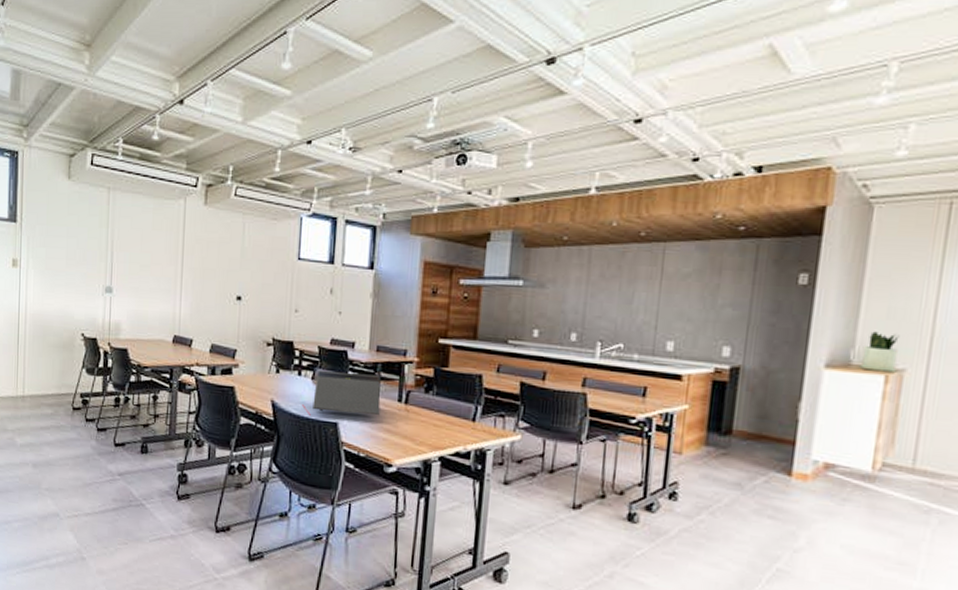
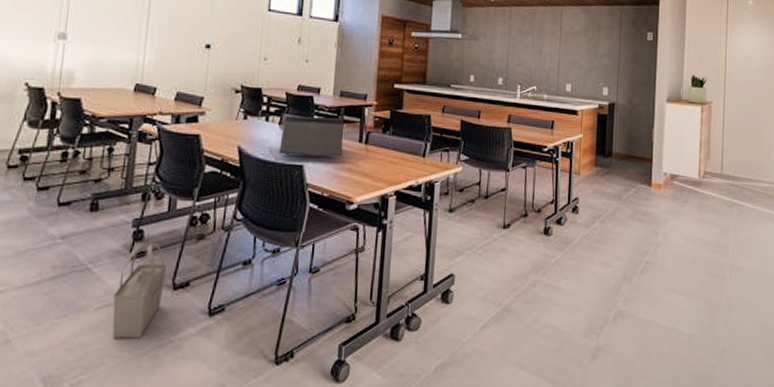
shopping bag: none [164,485,210,572] -> present [112,243,168,339]

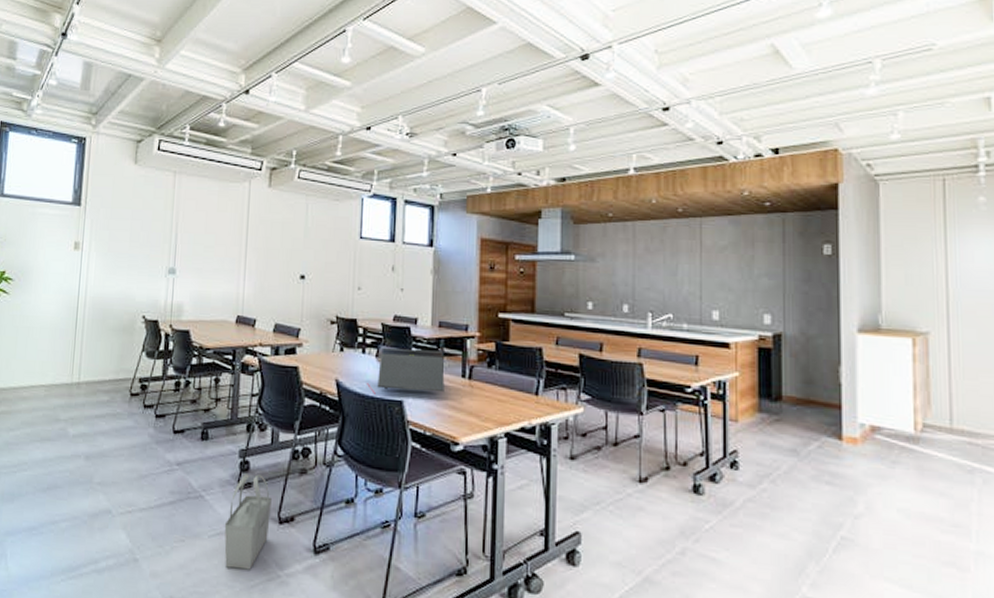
planter: present [685,75,709,104] -> none [887,297,924,335]

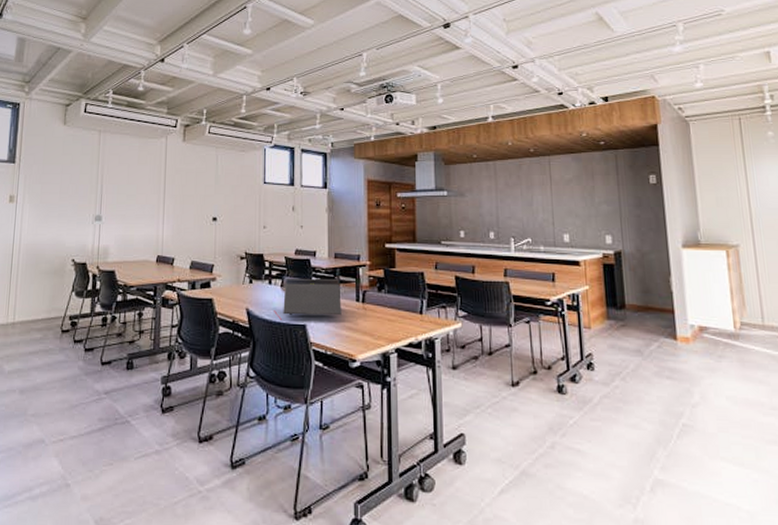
shopping bag: present [224,473,273,570] -> none [149,398,193,488]

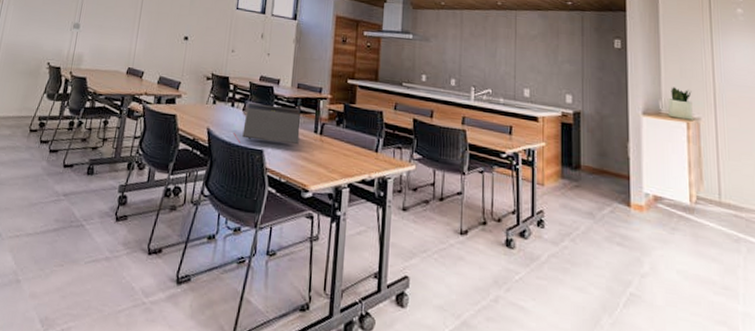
planter: none [705,217,735,248] -> present [666,87,696,120]

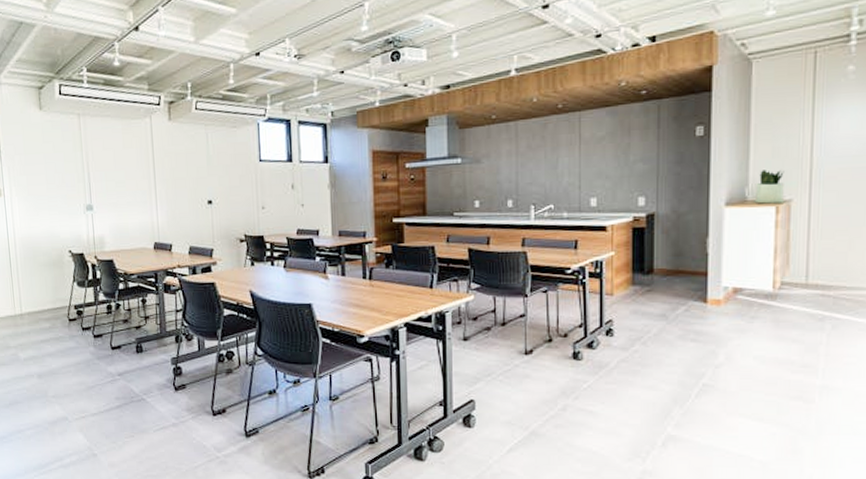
laptop: present [234,103,300,145] -> none [278,258,348,300]

